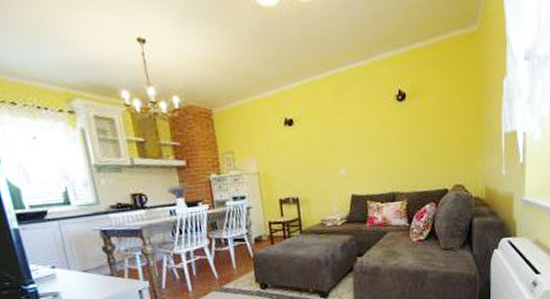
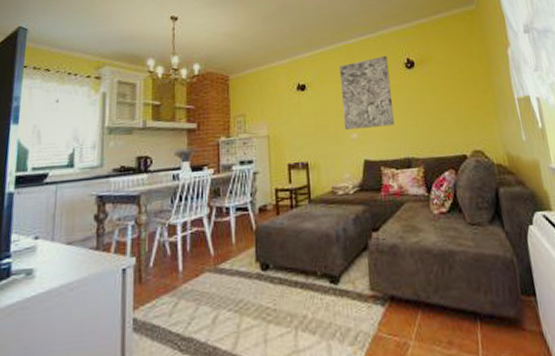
wall art: none [328,87,382,166] -> present [339,56,394,130]

